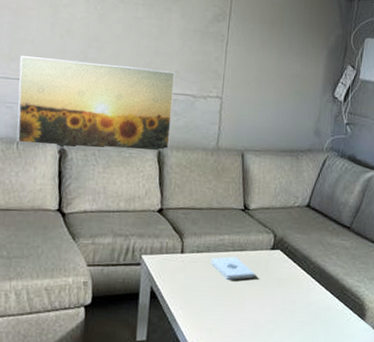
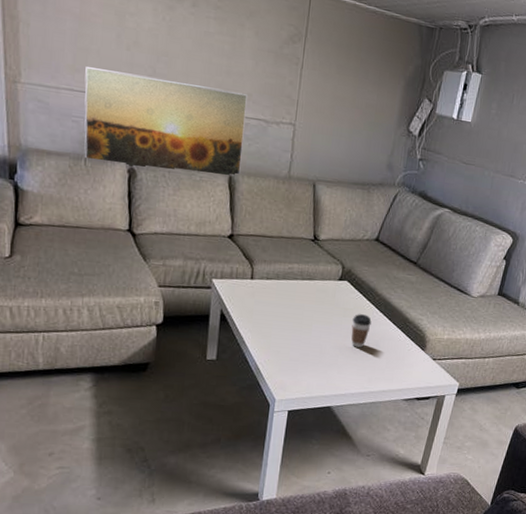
notepad: present [211,256,255,280] -> none [280,284,322,307]
coffee cup: none [286,284,307,320] -> present [351,314,372,348]

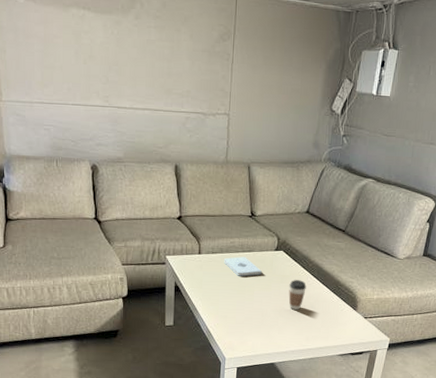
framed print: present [84,67,247,175] -> none [52,82,187,164]
notepad: none [280,284,322,307] -> present [224,257,262,276]

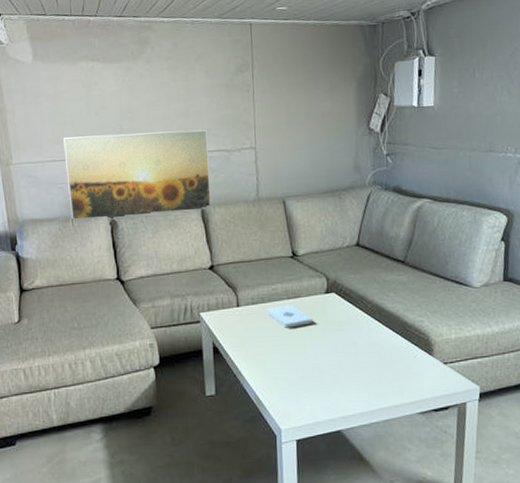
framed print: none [52,82,187,164] -> present [64,130,211,219]
coffee cup: present [288,280,306,310] -> none [347,325,368,362]

